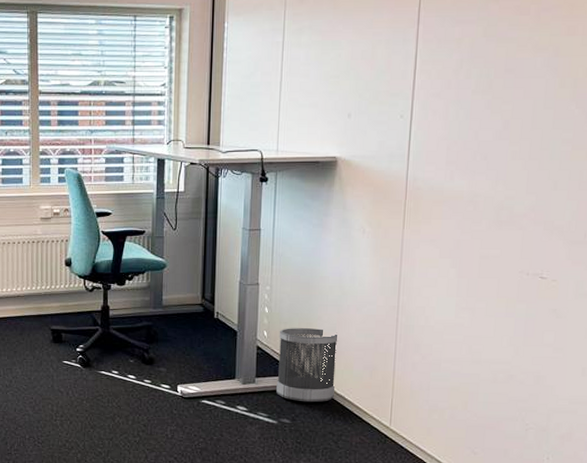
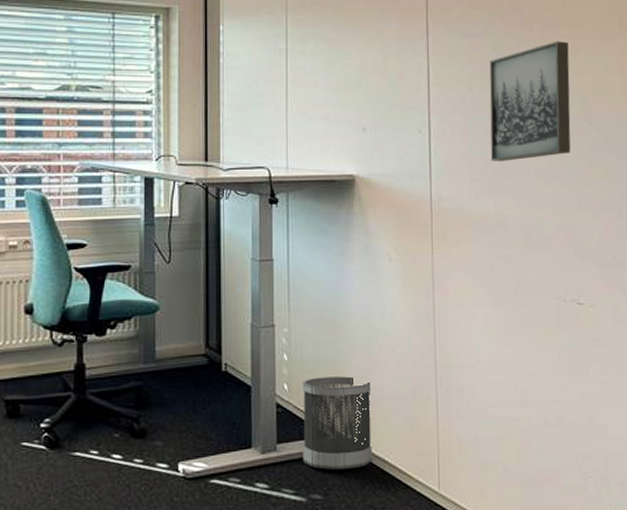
wall art: none [469,23,565,144] -> present [489,41,571,161]

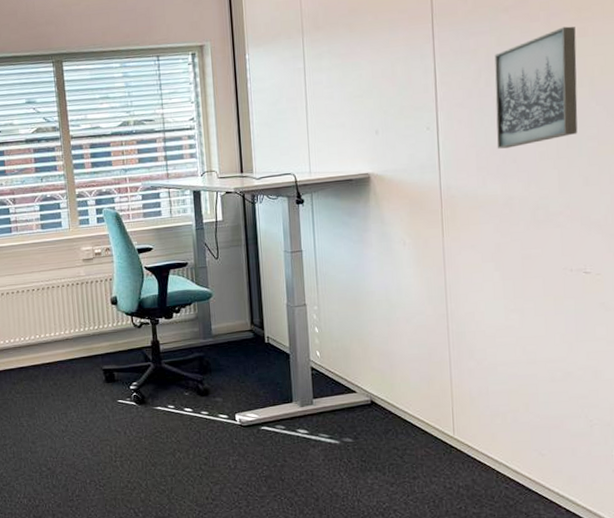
wastebasket: present [302,376,372,470] -> none [331,343,394,419]

